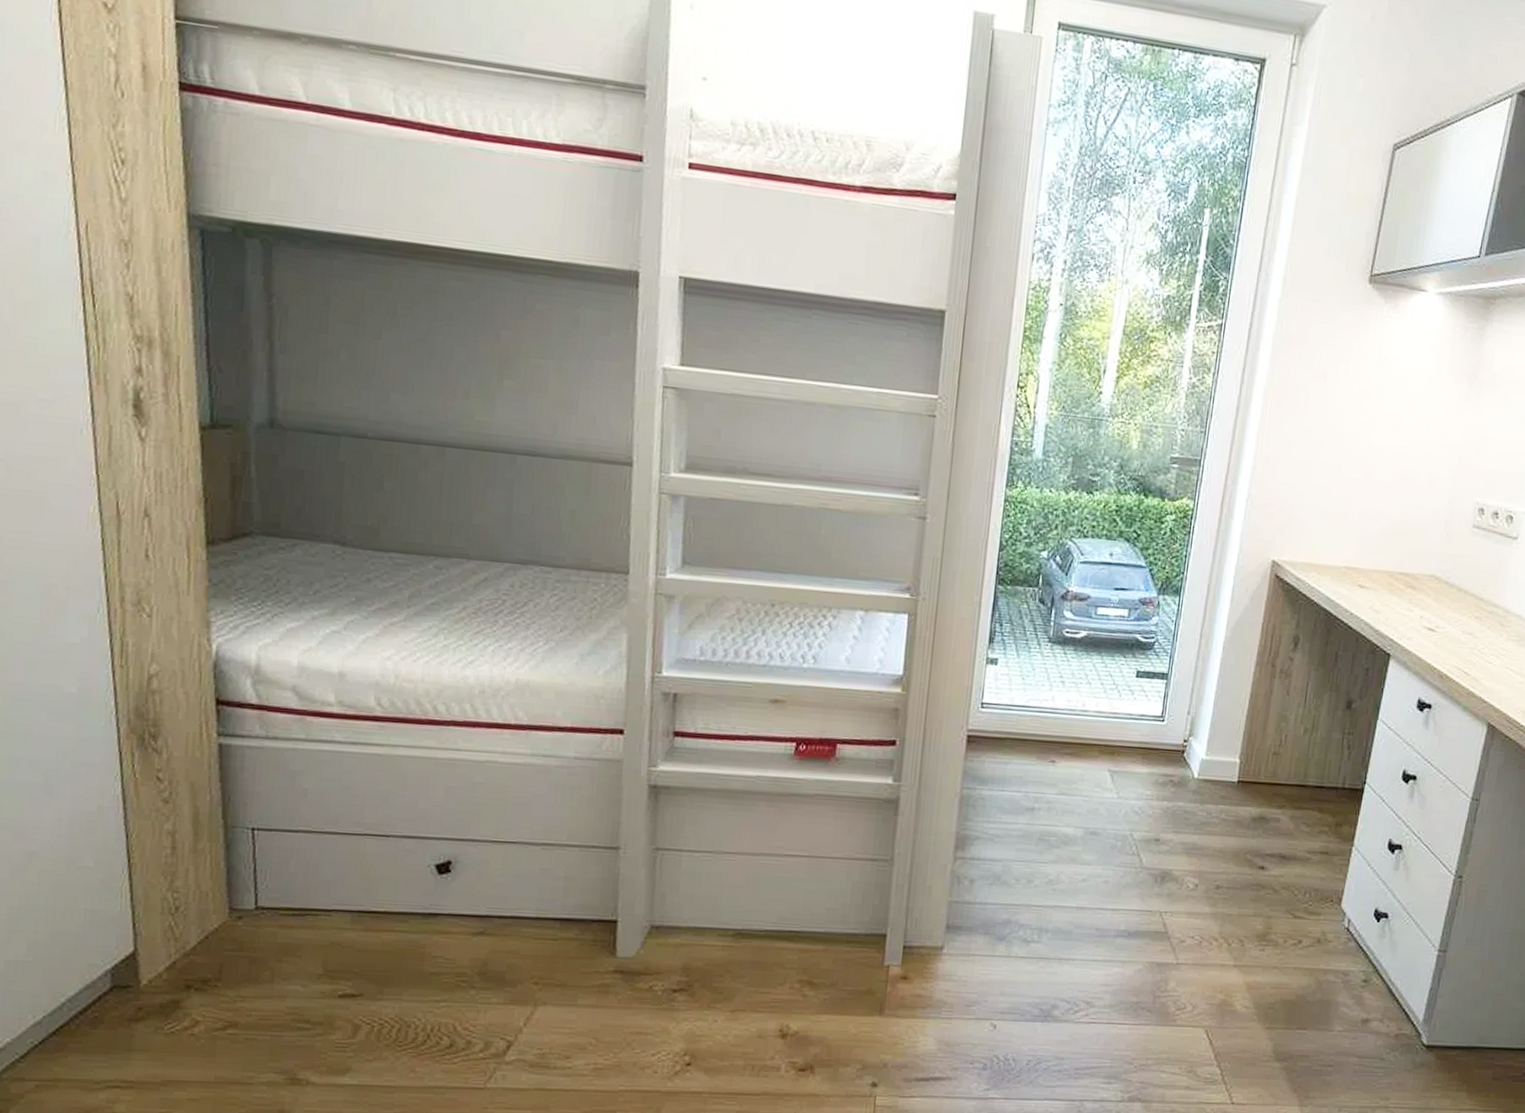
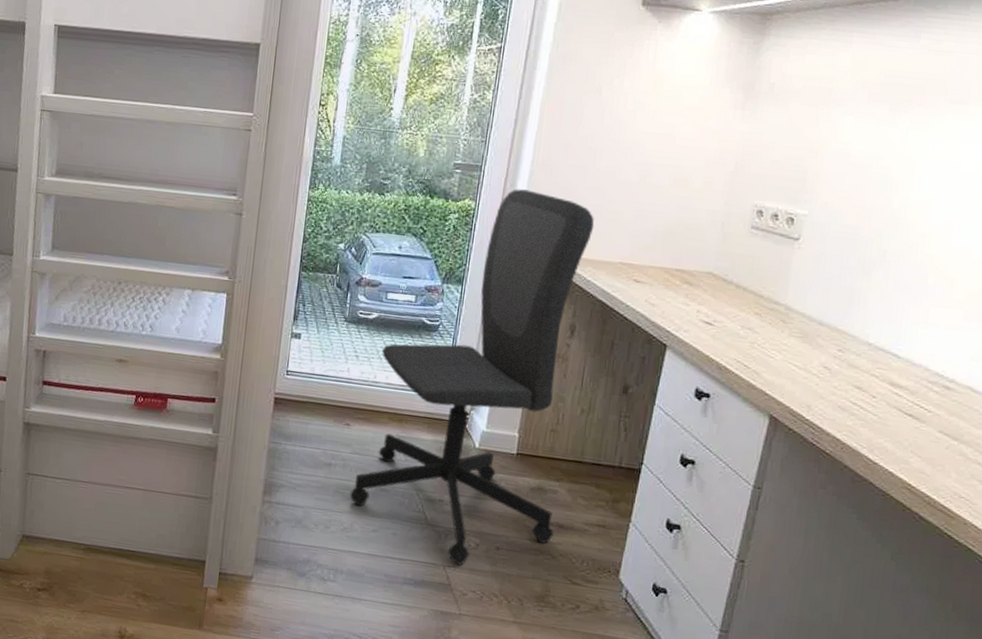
office chair: none [1055,486,1319,911] -> present [349,189,595,566]

